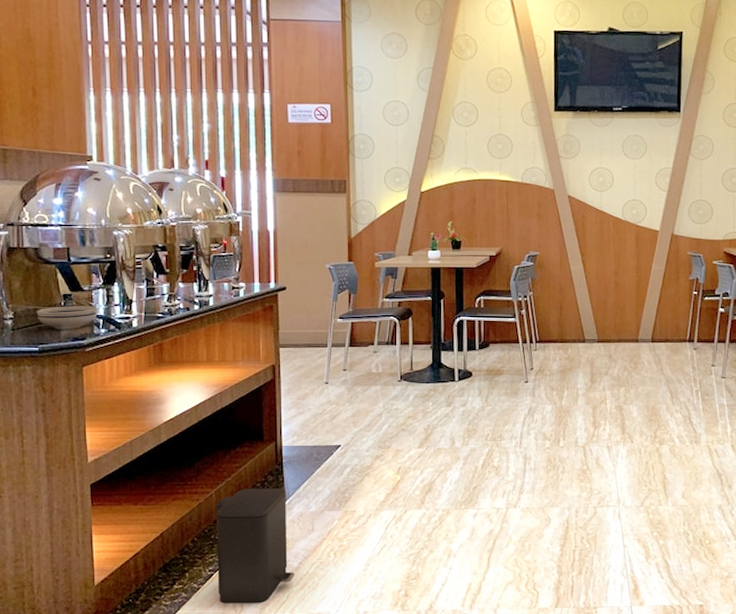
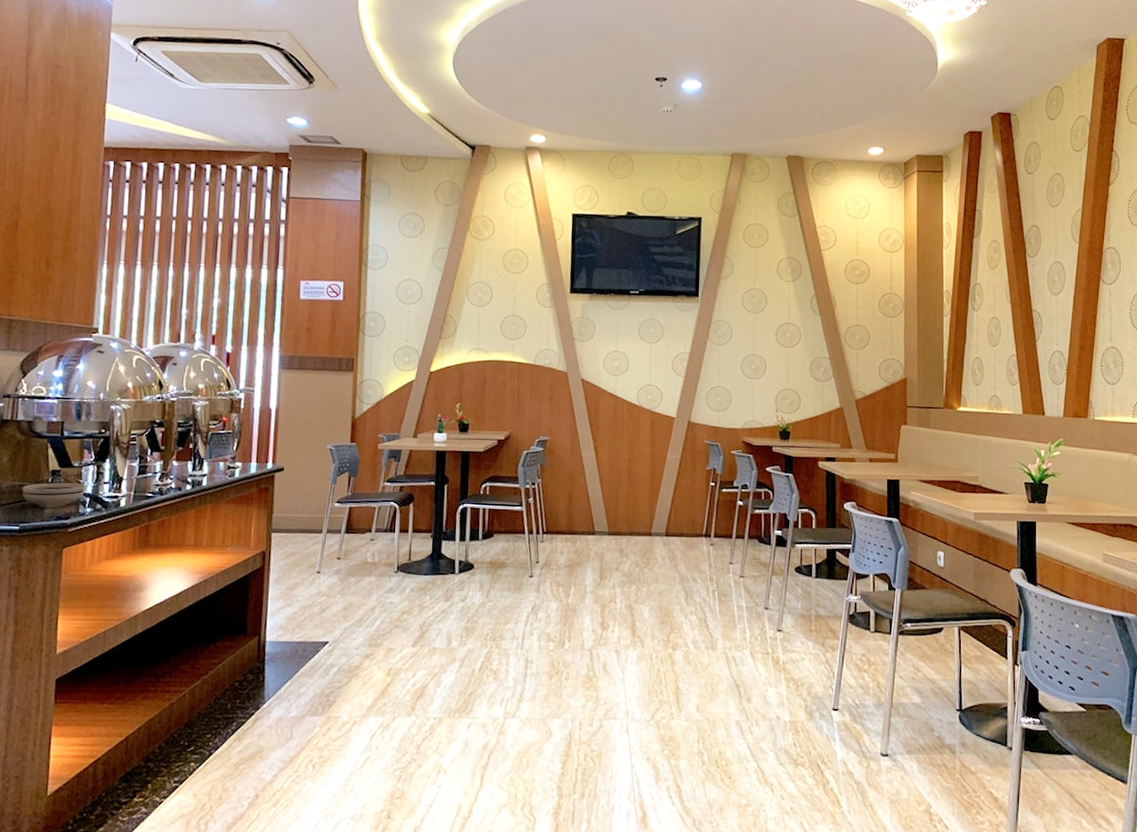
pedal bin: present [215,488,295,603] -> none [182,688,268,822]

